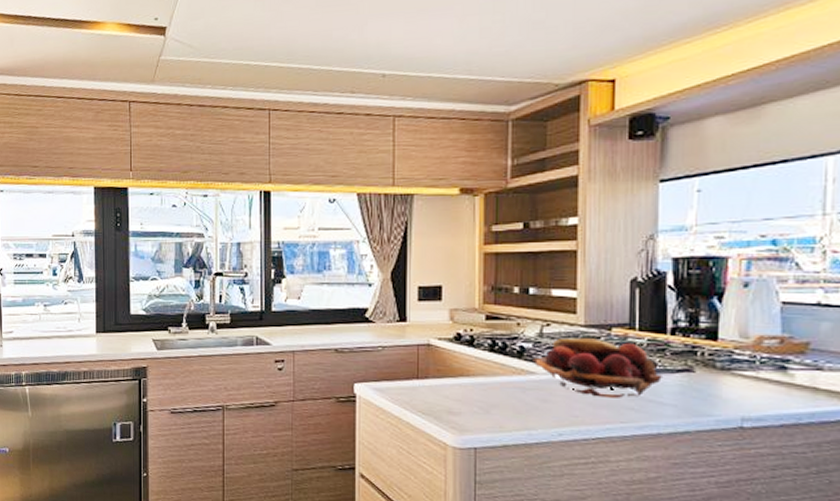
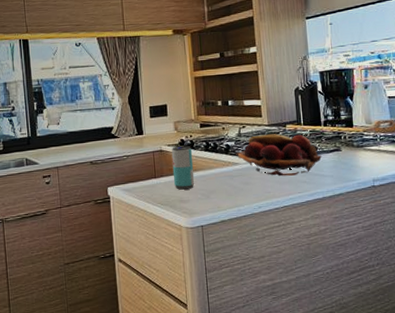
beverage can: none [441,341,472,399] -> present [171,145,195,190]

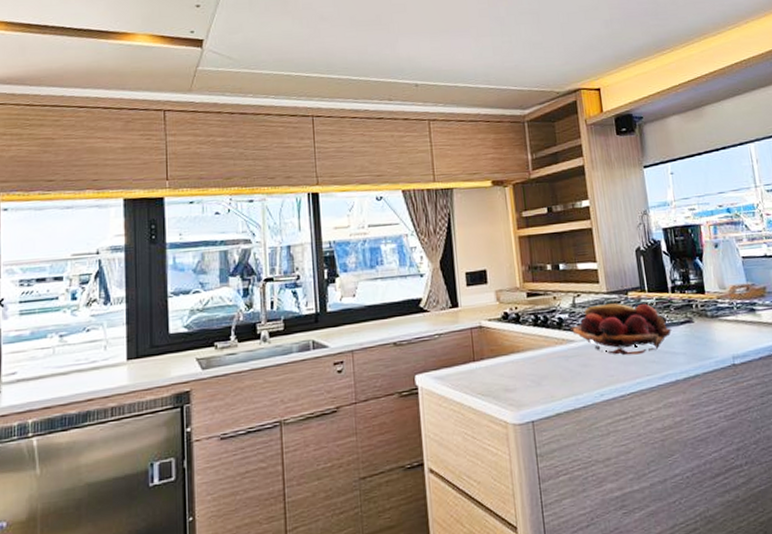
beverage can: present [171,145,195,190] -> none [492,320,523,376]

